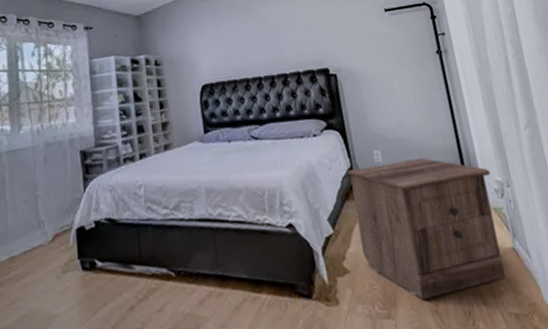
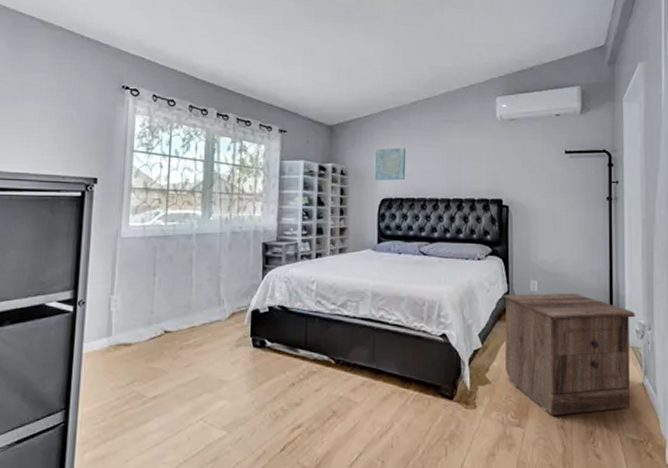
wall art: none [189,28,224,66] -> present [375,148,407,181]

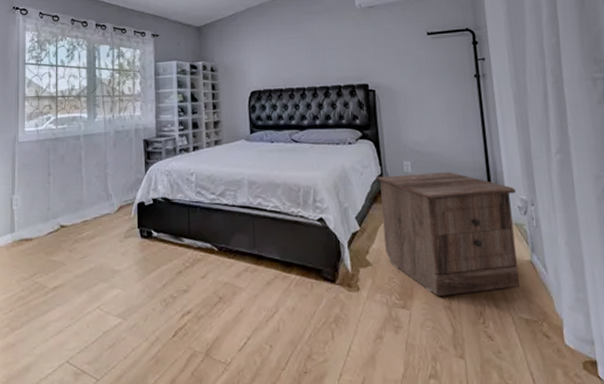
wall art: present [375,148,407,181] -> none [242,42,273,74]

